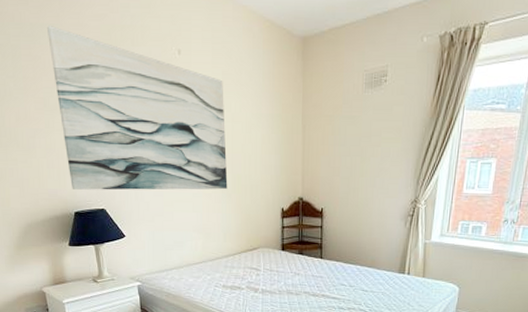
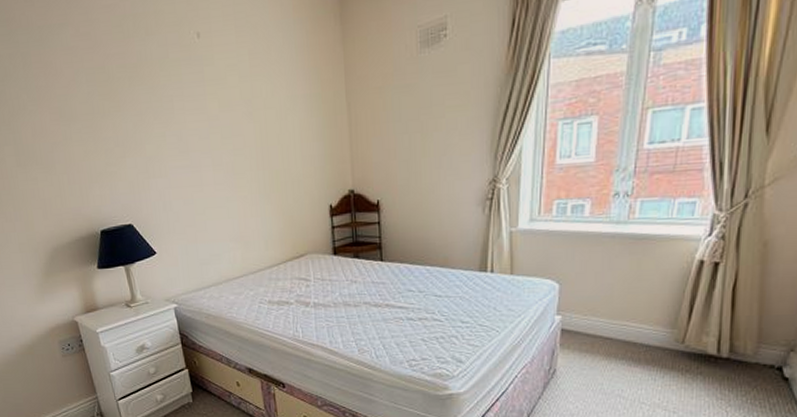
wall art: present [47,26,228,190] -> none [56,25,265,206]

